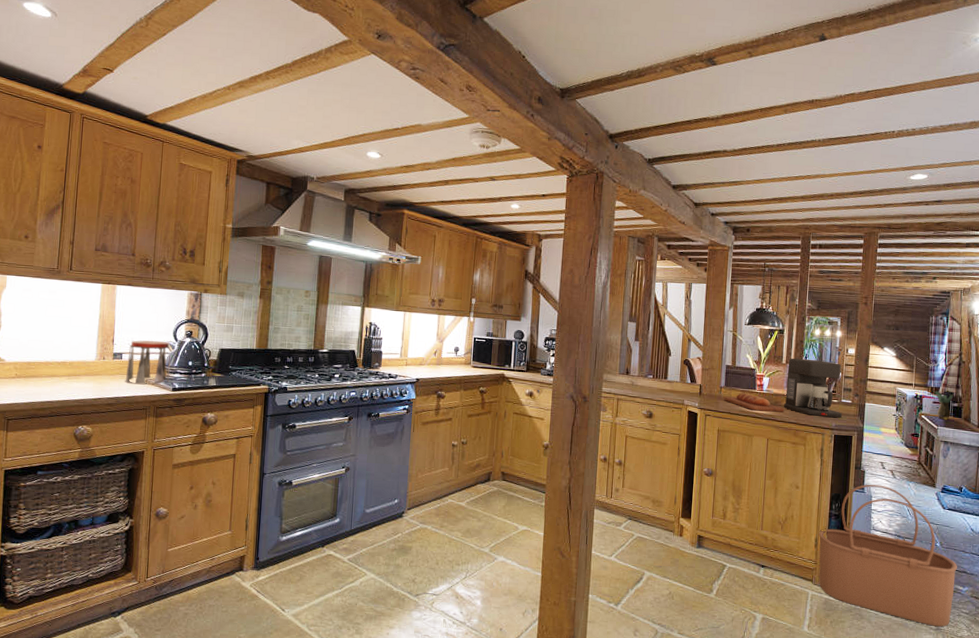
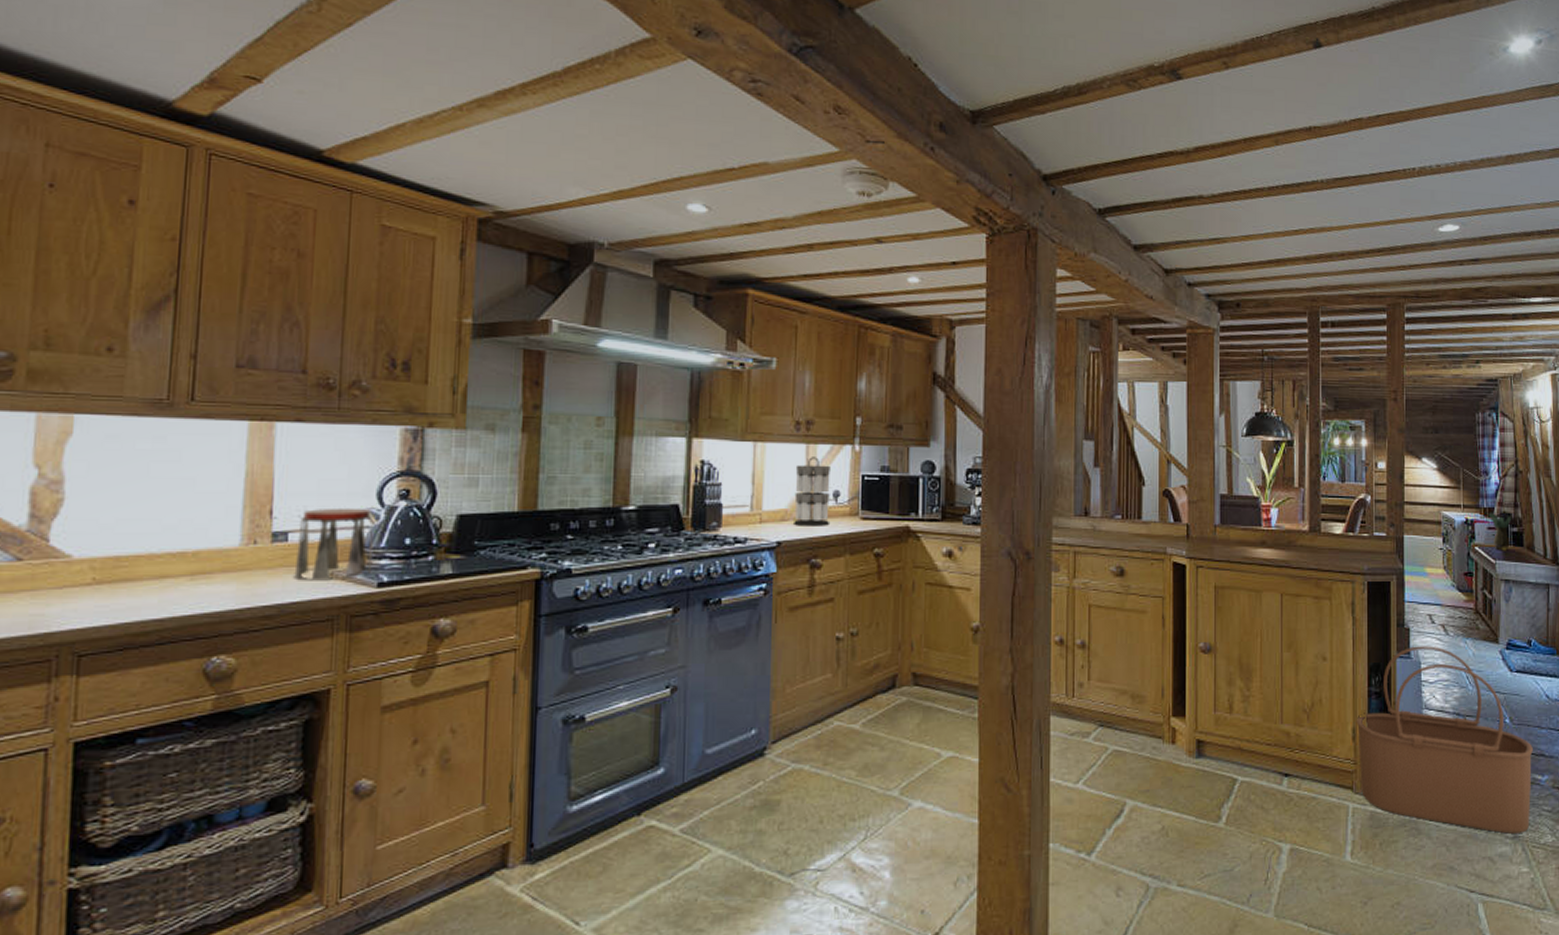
spice rack: none [428,324,453,370] -> present [794,457,830,526]
bread loaf: present [724,393,785,413] -> none [1220,532,1301,556]
coffee maker: present [784,358,843,418] -> none [1300,479,1376,558]

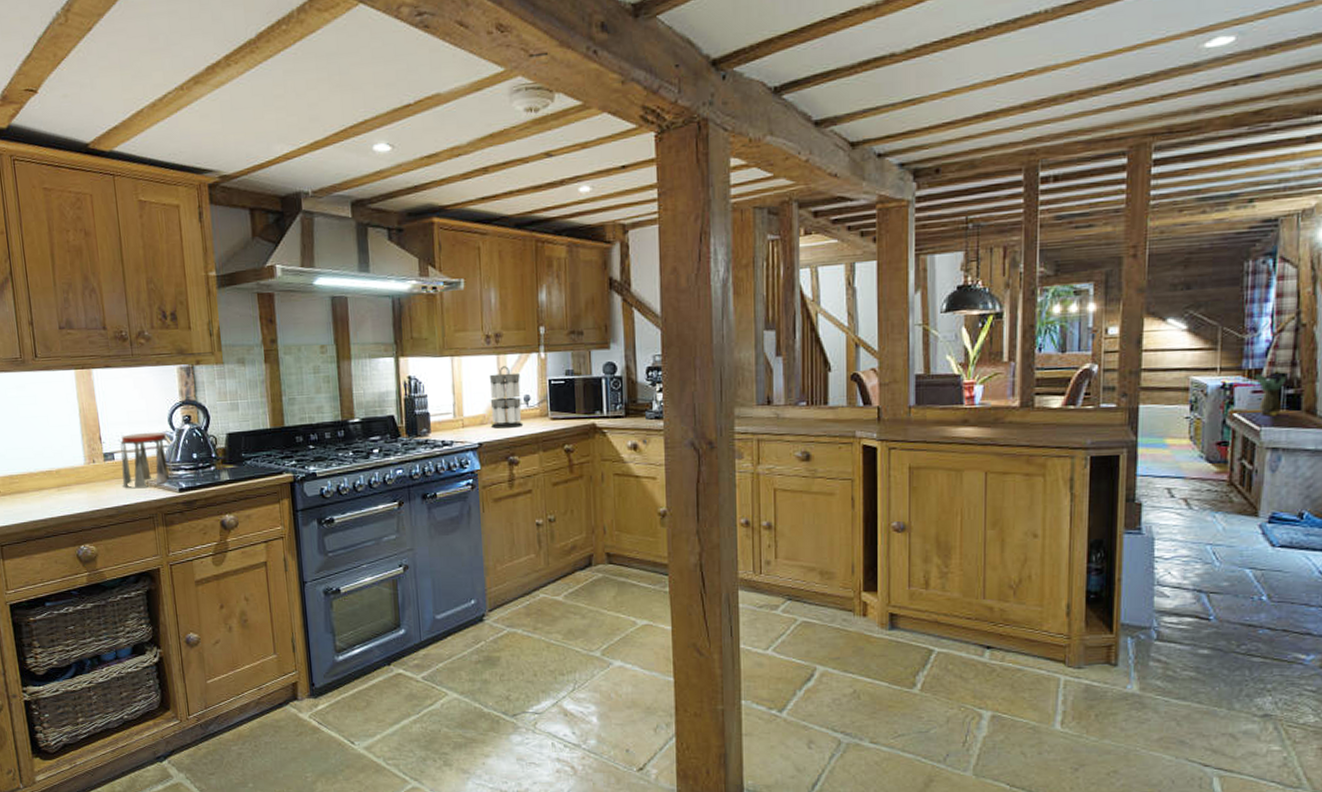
wicker basket: present [1356,646,1533,834] -> none [1071,521,1297,712]

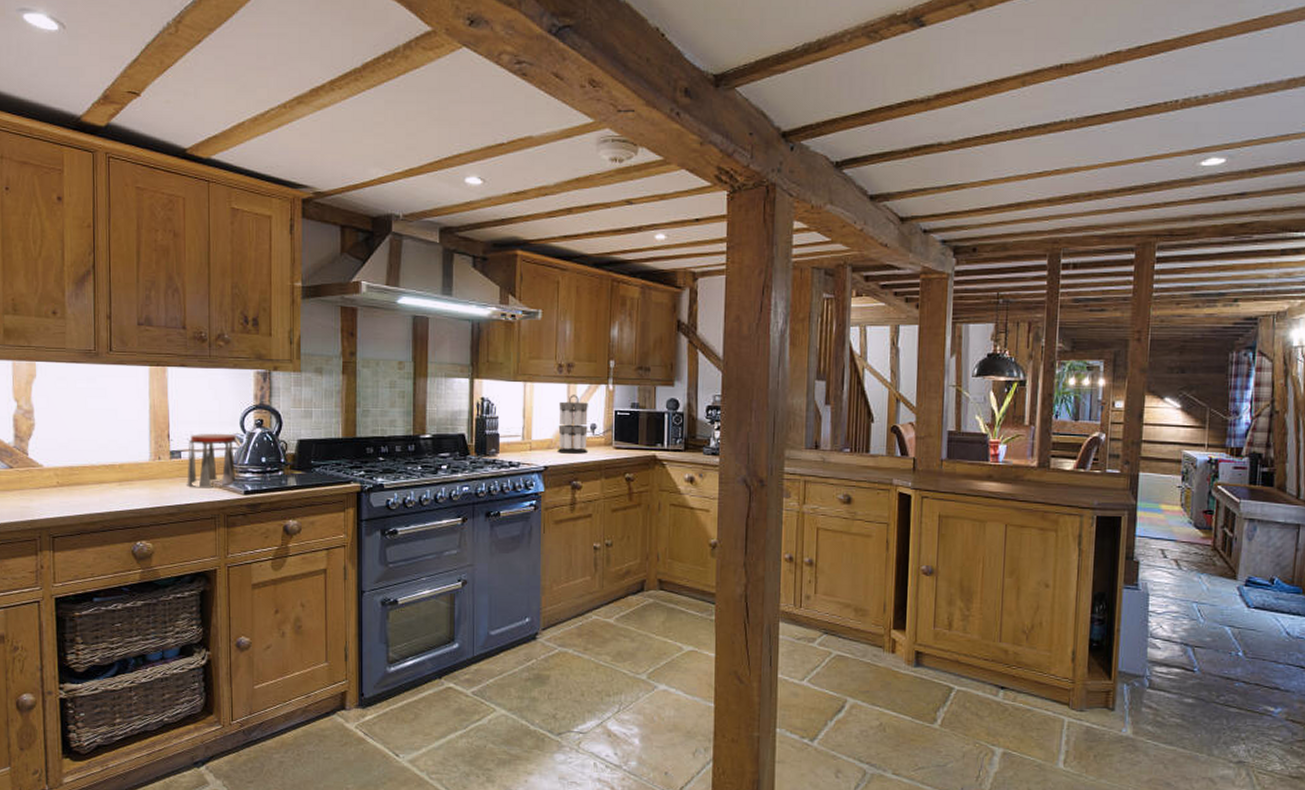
vase: present [1254,373,1288,417] -> none [1235,451,1263,491]

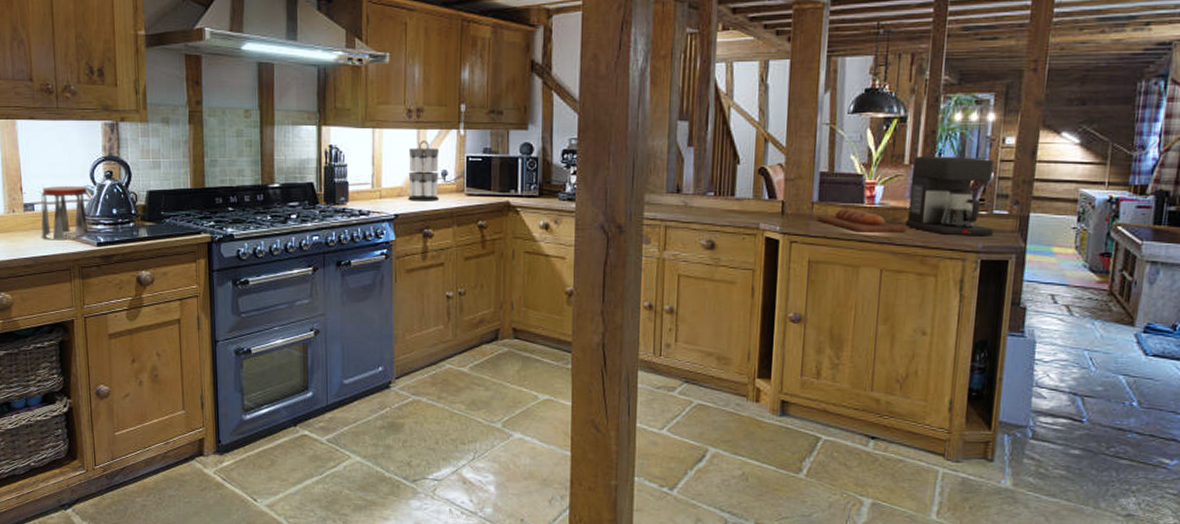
bread loaf: none [946,466,1029,490] -> present [817,209,907,233]
coffee maker: none [1027,417,1108,494] -> present [905,156,995,237]

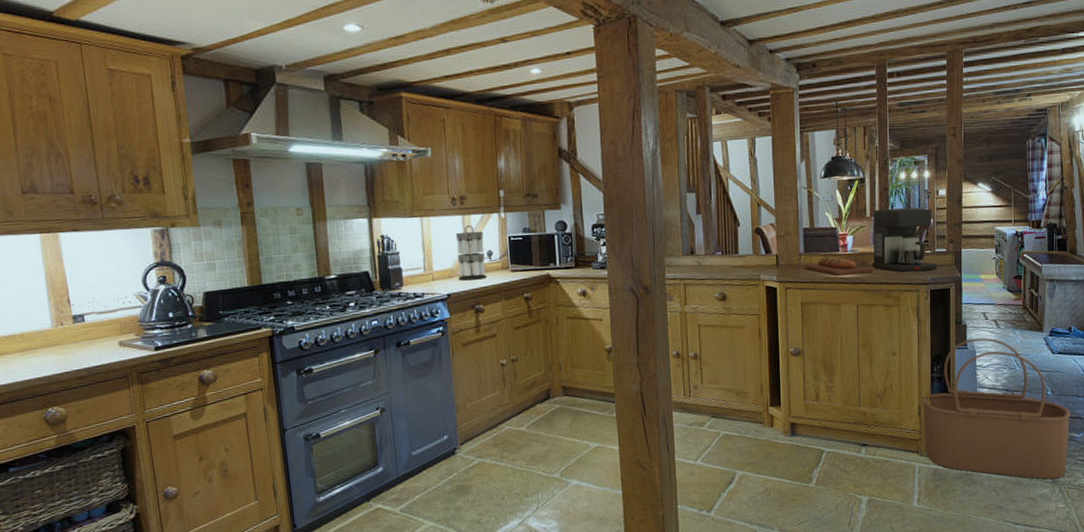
jar: present [41,185,93,241] -> none [91,292,149,350]
wicker basket: none [954,325,1163,512] -> present [921,337,1071,480]

